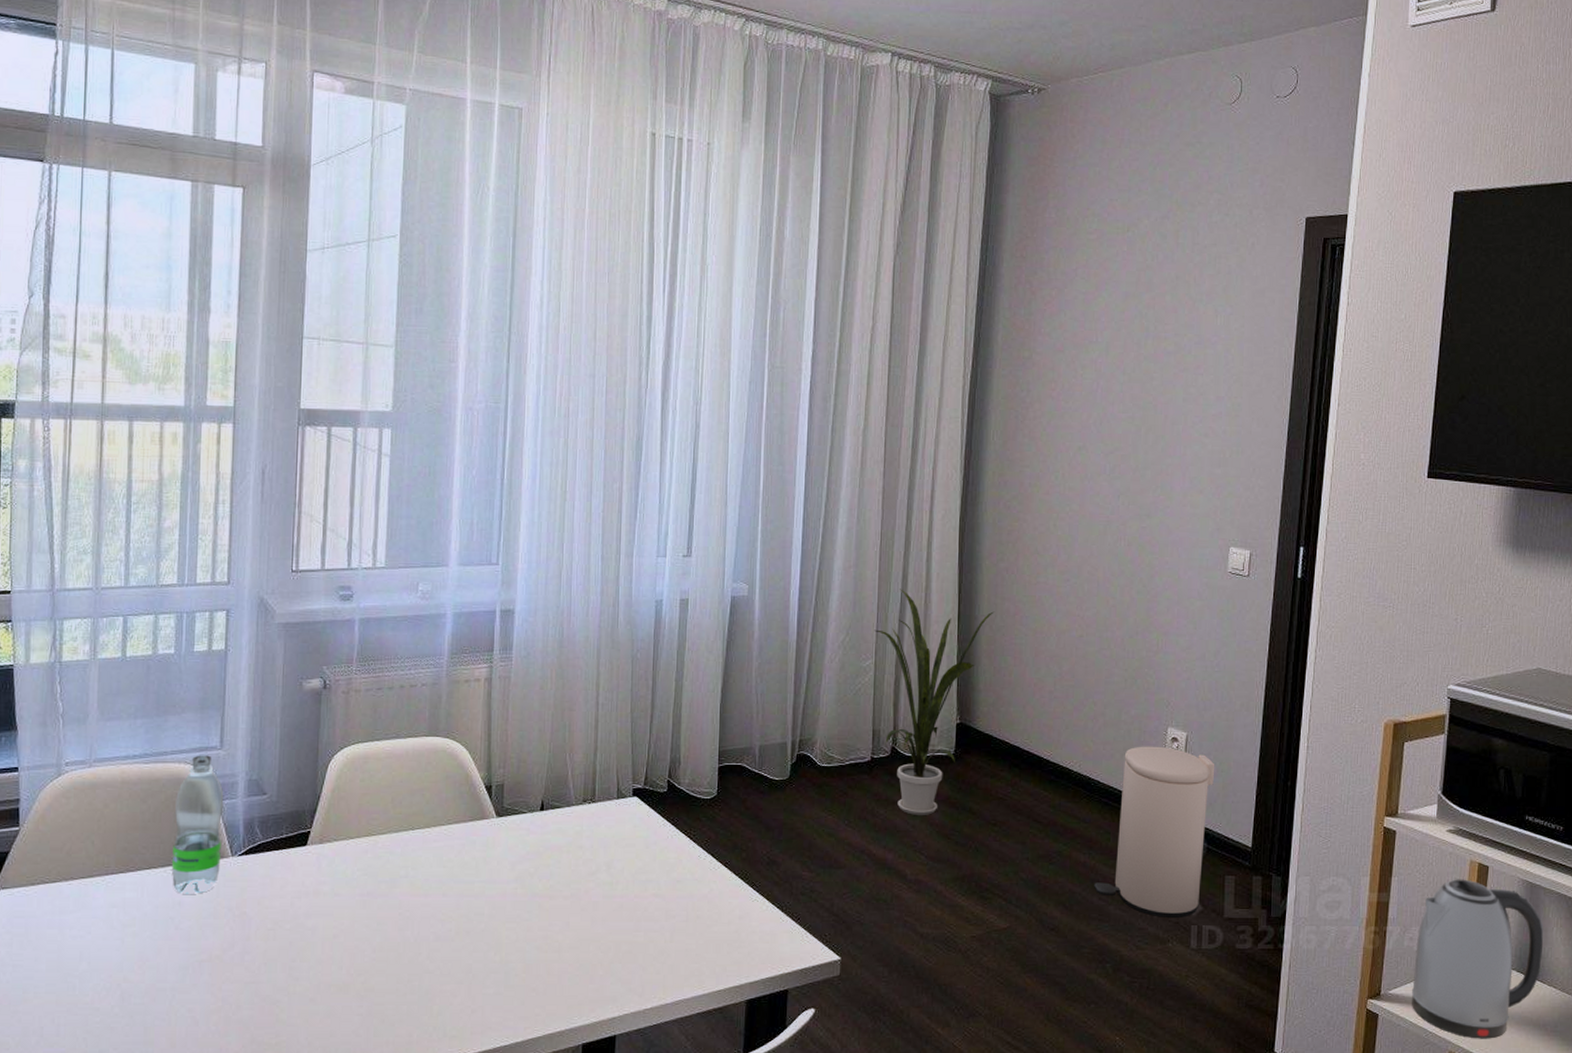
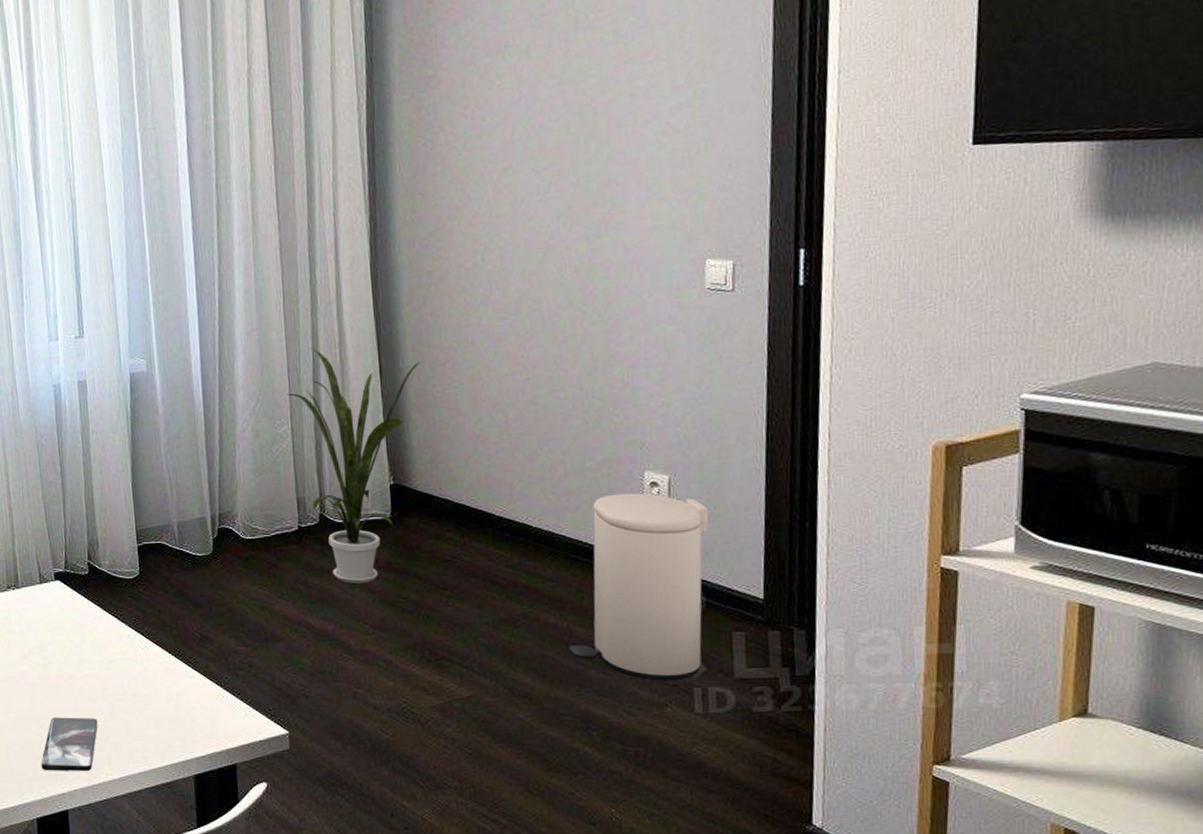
smartphone: none [594,938,658,995] -> present [41,717,98,772]
kettle: present [1411,879,1544,1039] -> none [993,623,1182,809]

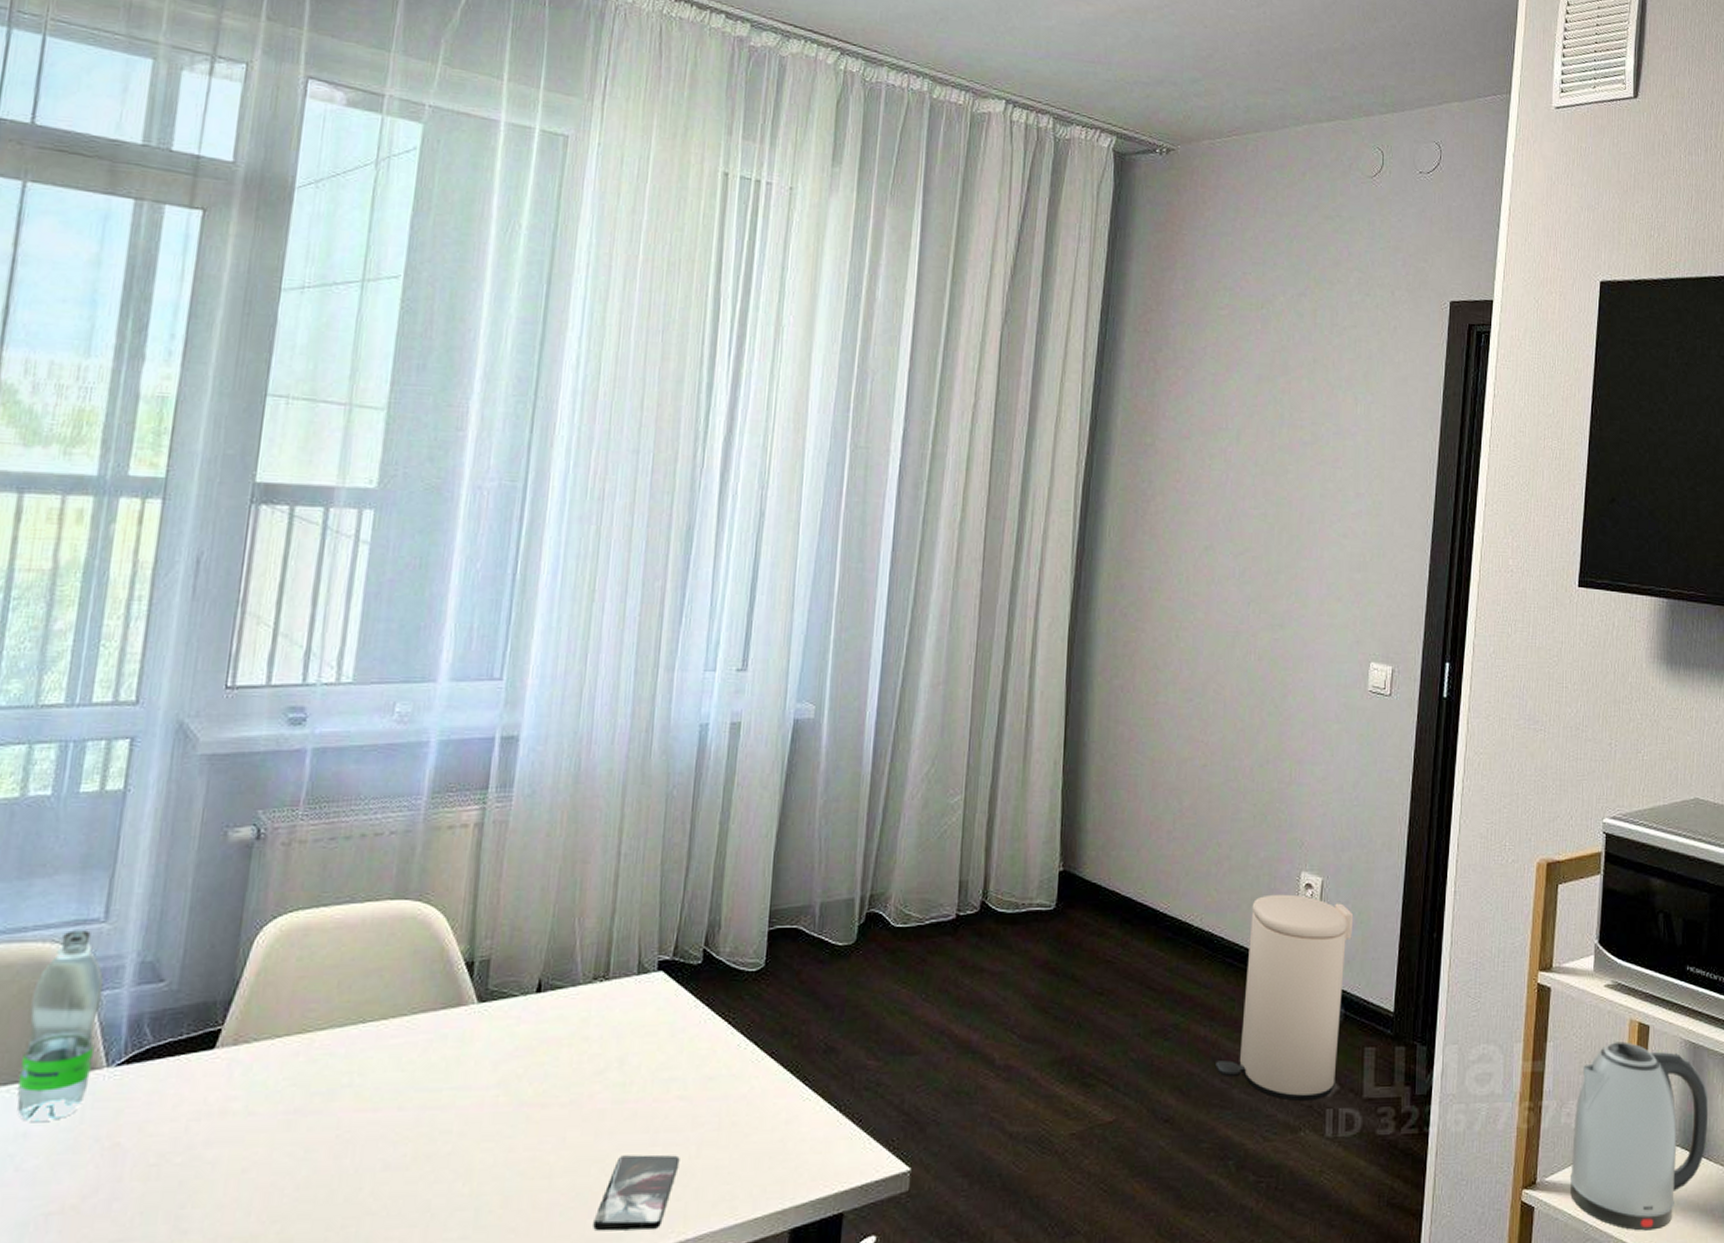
house plant: present [287,347,422,584] -> none [965,710,1107,985]
kettle: none [993,623,1182,809] -> present [1569,1041,1709,1231]

